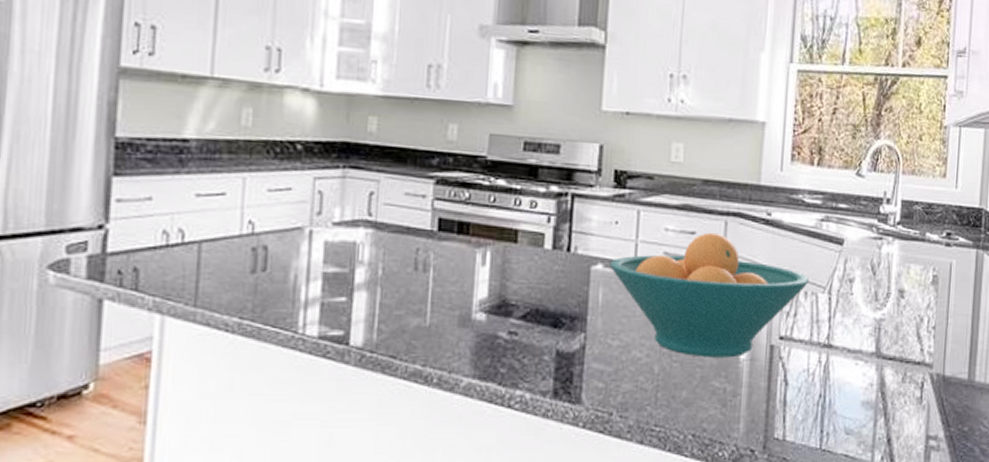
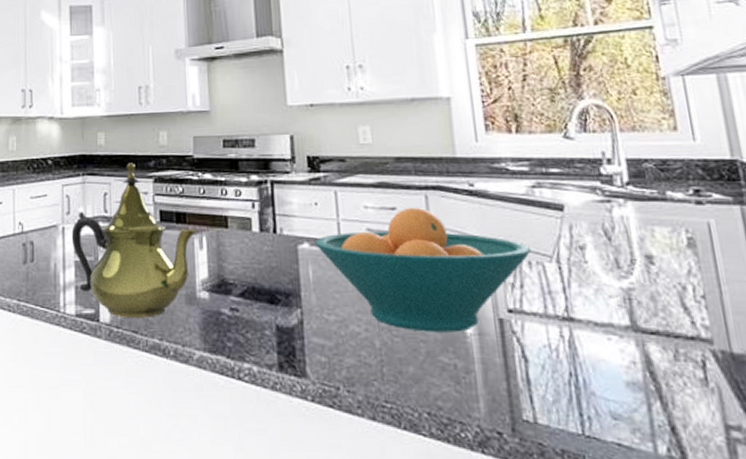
teapot: none [320,157,481,341] -> present [71,162,197,318]

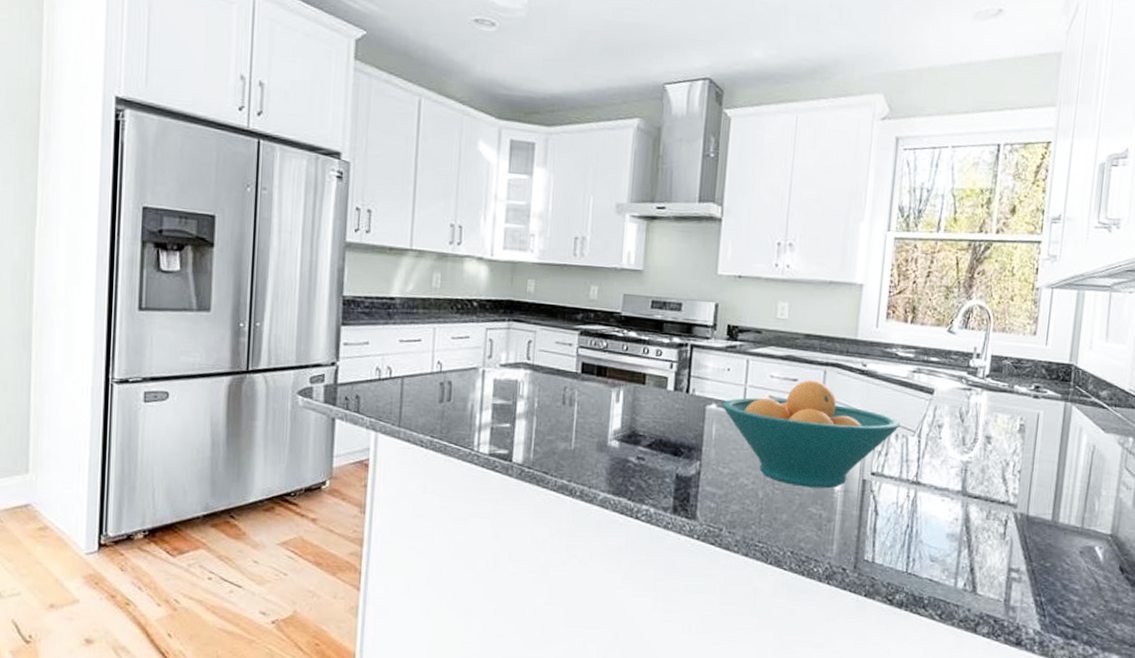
teapot: present [71,162,197,318] -> none [491,313,615,461]

